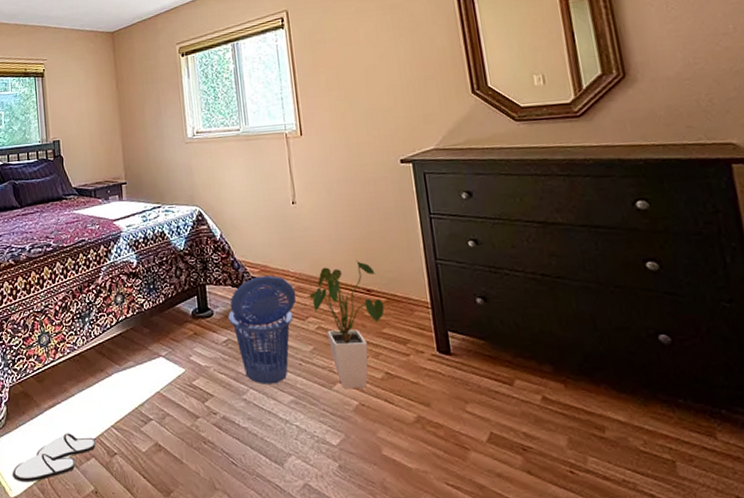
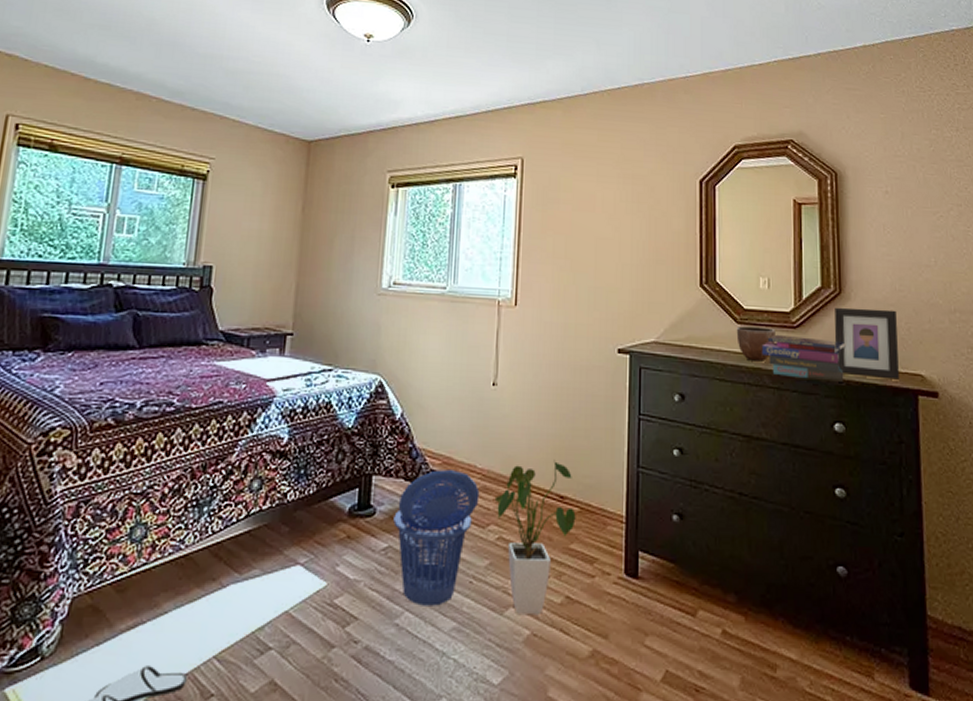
decorative bowl: none [515,120,559,155] -> present [736,326,776,363]
books: none [544,122,641,164] -> present [761,334,846,384]
picture frame: none [620,83,706,154] -> present [834,307,899,380]

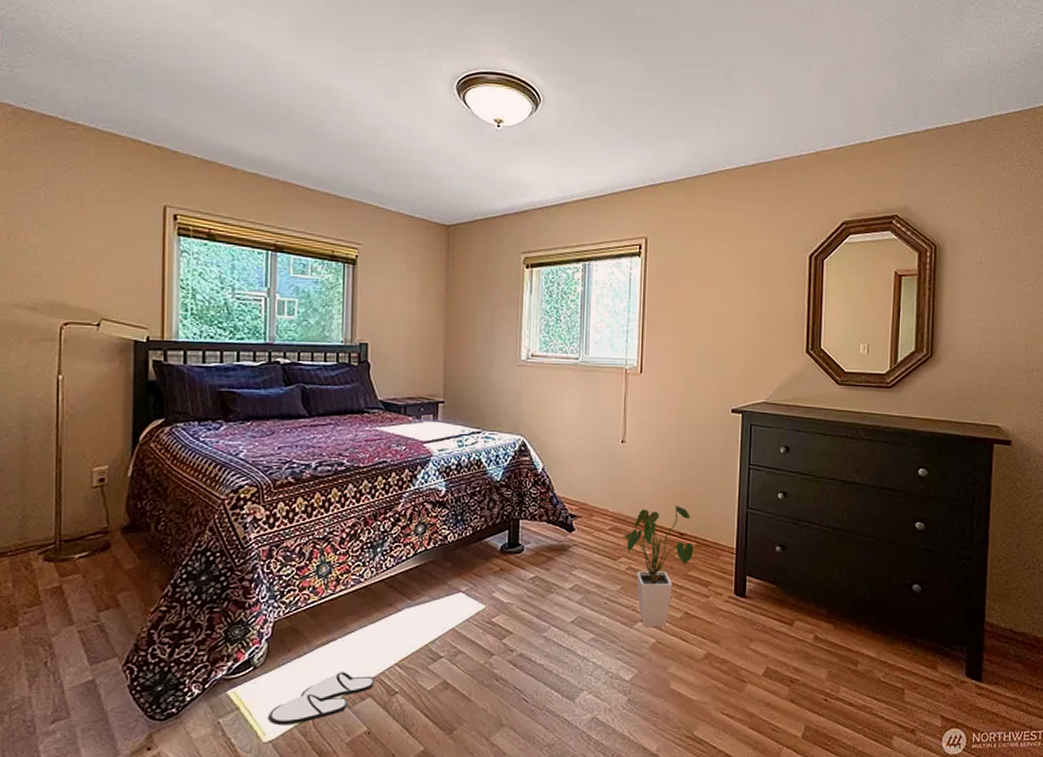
laundry basket: present [393,468,480,606] -> none [539,513,612,622]
decorative bowl: present [736,326,776,363] -> none [837,387,872,419]
books: present [761,334,846,384] -> none [858,393,933,435]
picture frame: present [834,307,899,380] -> none [923,368,980,431]

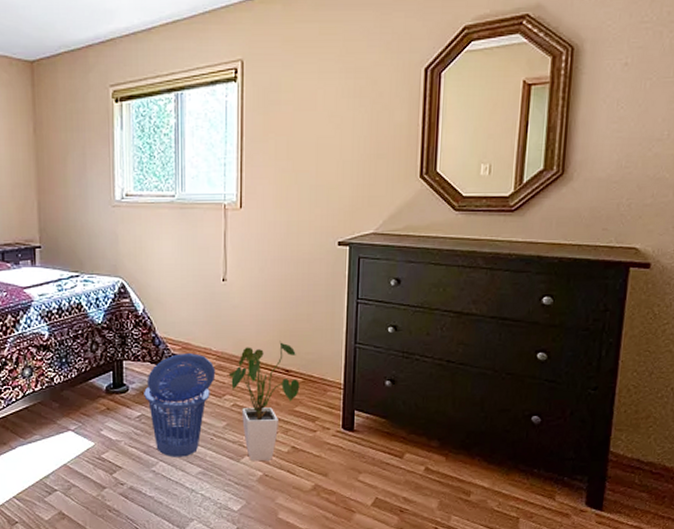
laundry basket: none [539,513,612,622] -> present [144,352,216,457]

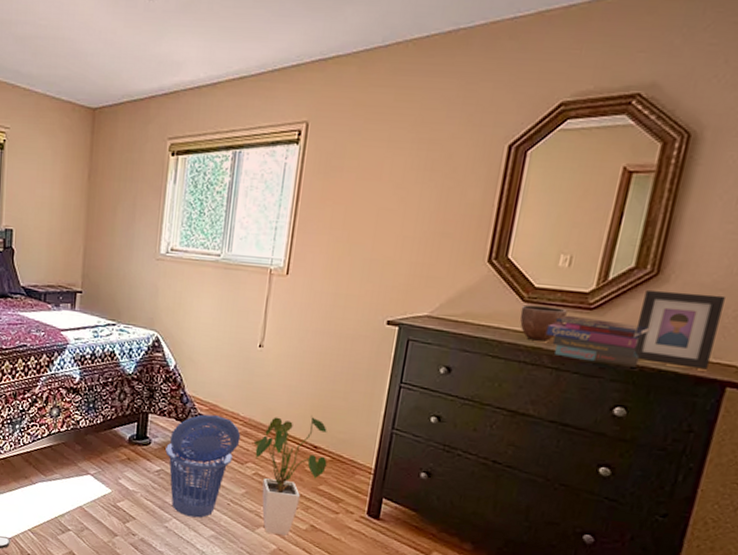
decorative bowl: none [453,213,493,246] -> present [520,305,567,342]
books: none [477,218,563,261] -> present [545,315,650,369]
picture frame: none [551,187,619,254] -> present [634,289,725,370]

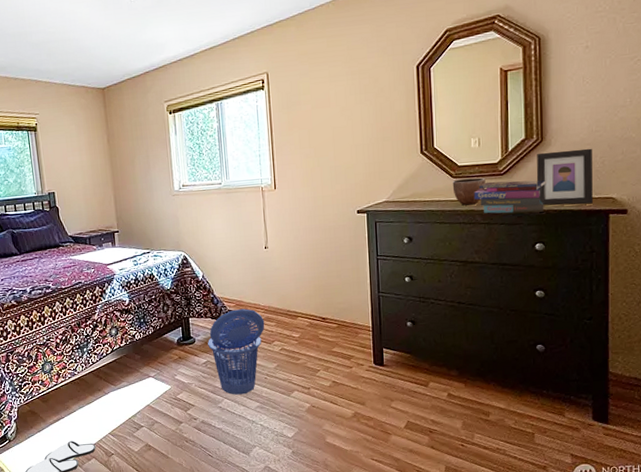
house plant: present [253,415,327,536] -> none [275,294,335,395]

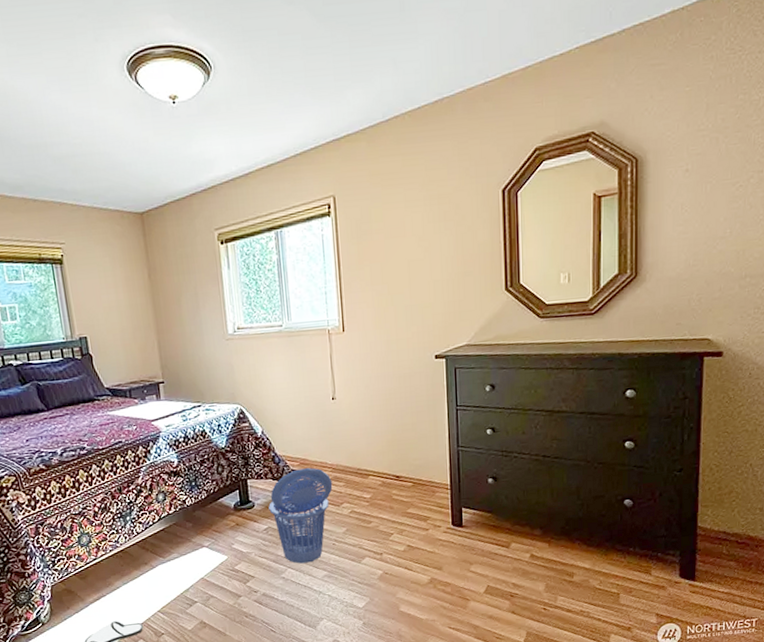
decorative bowl: present [452,177,486,206] -> none [539,317,575,350]
books: present [473,180,546,214] -> none [562,320,639,358]
picture frame: present [536,148,593,206] -> none [629,284,689,349]

